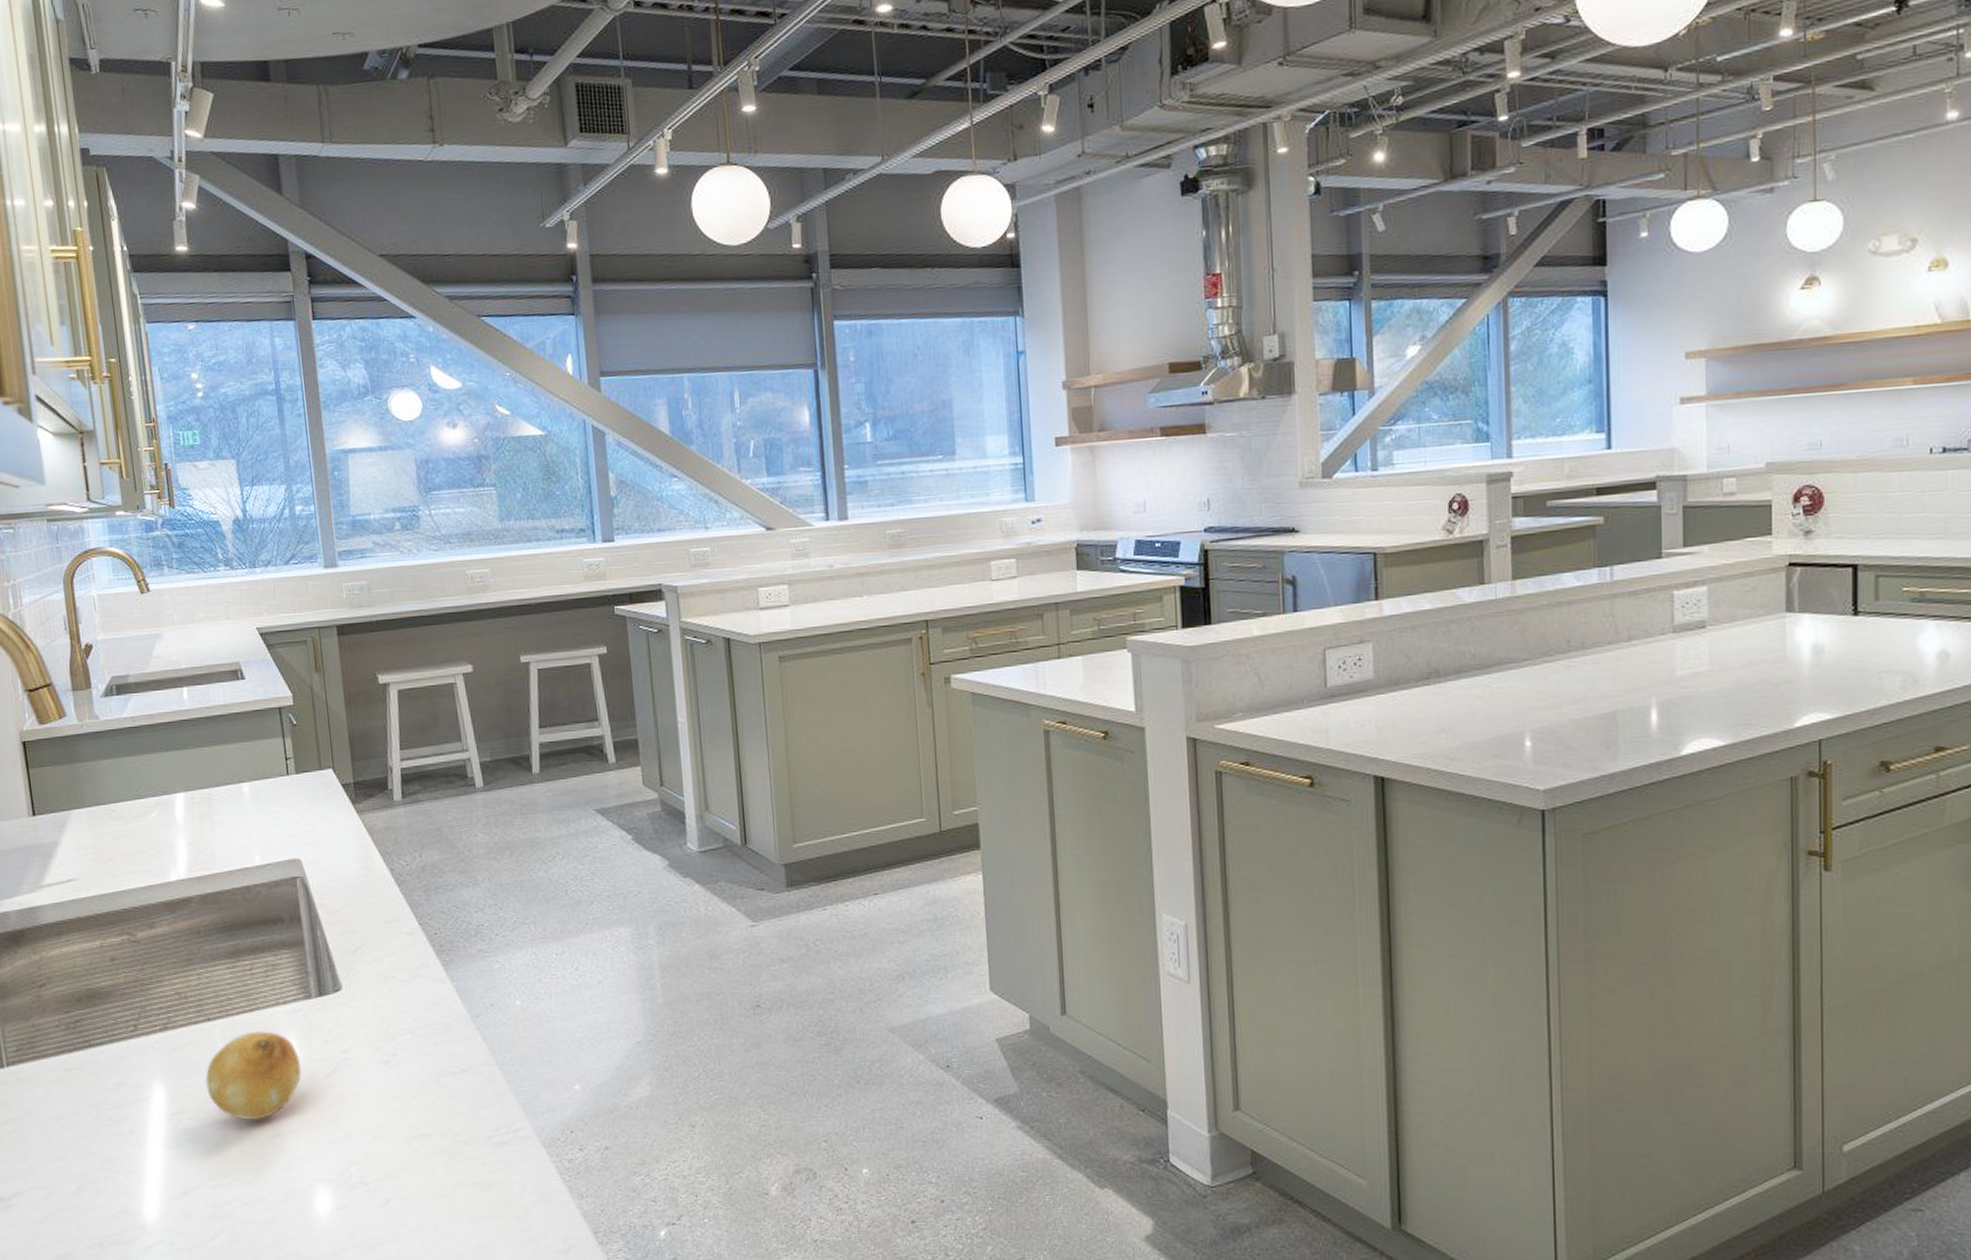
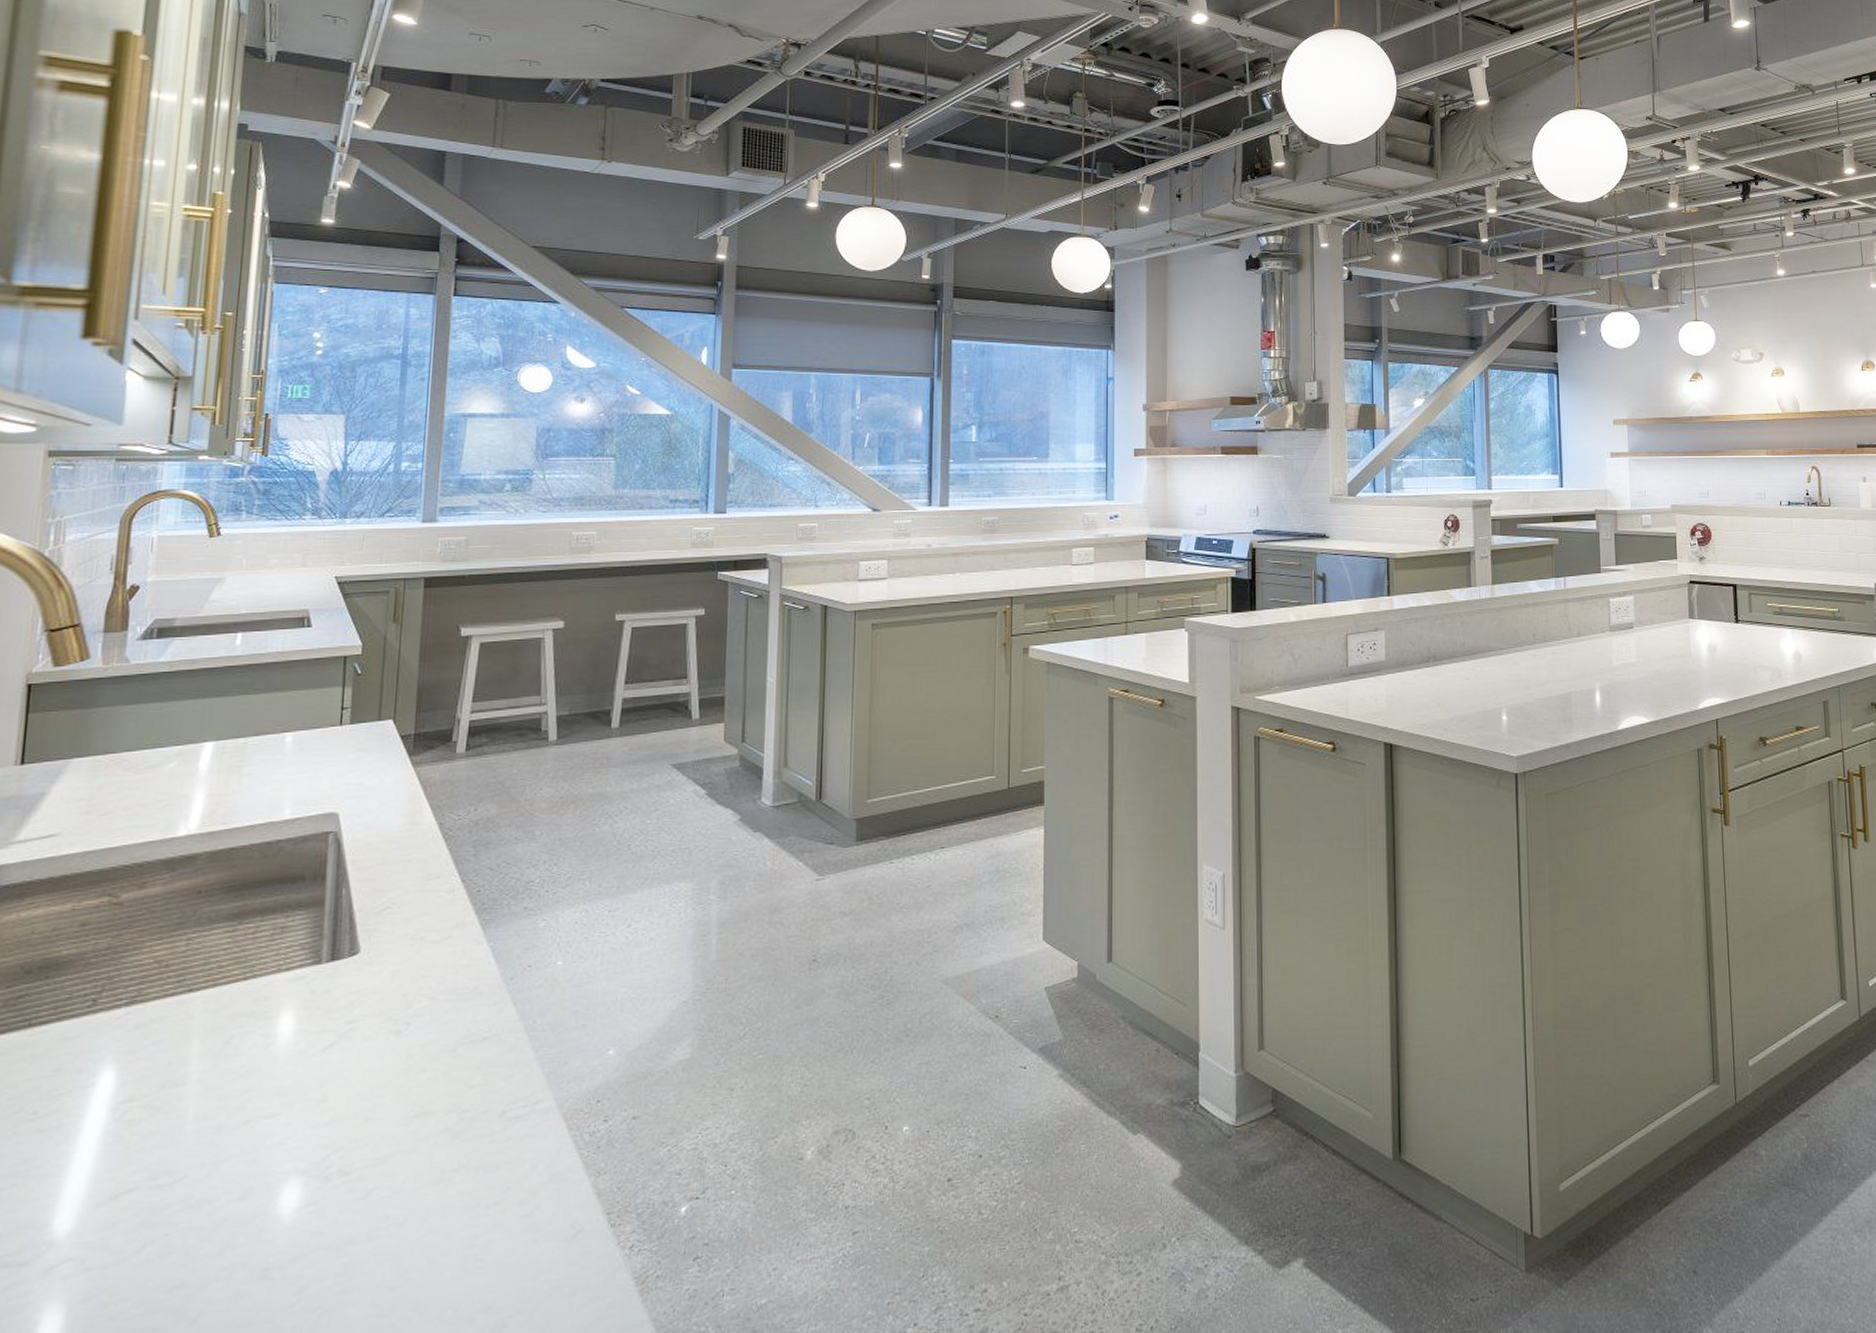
fruit: present [205,1031,302,1121] -> none [170,1001,294,1107]

